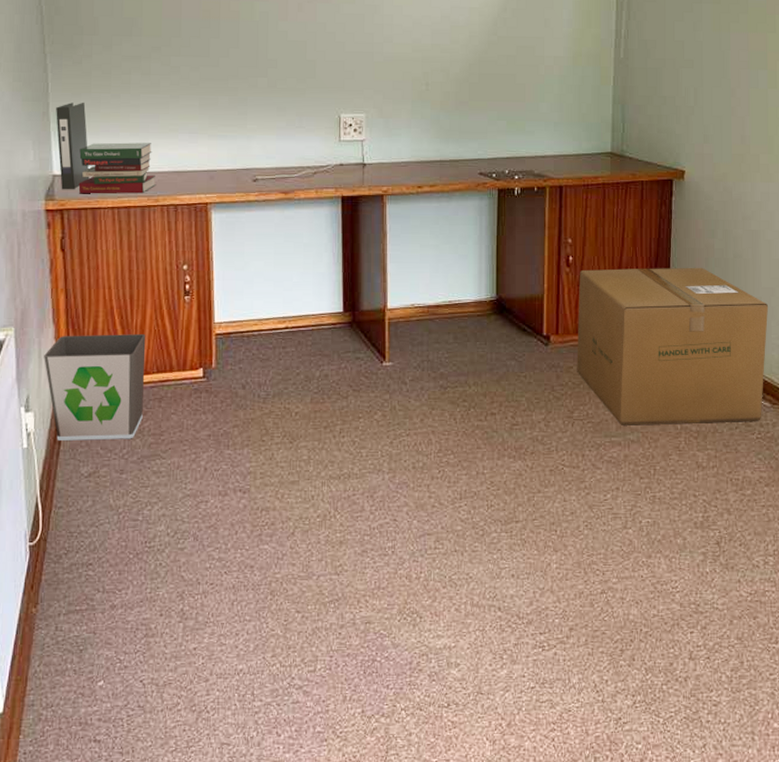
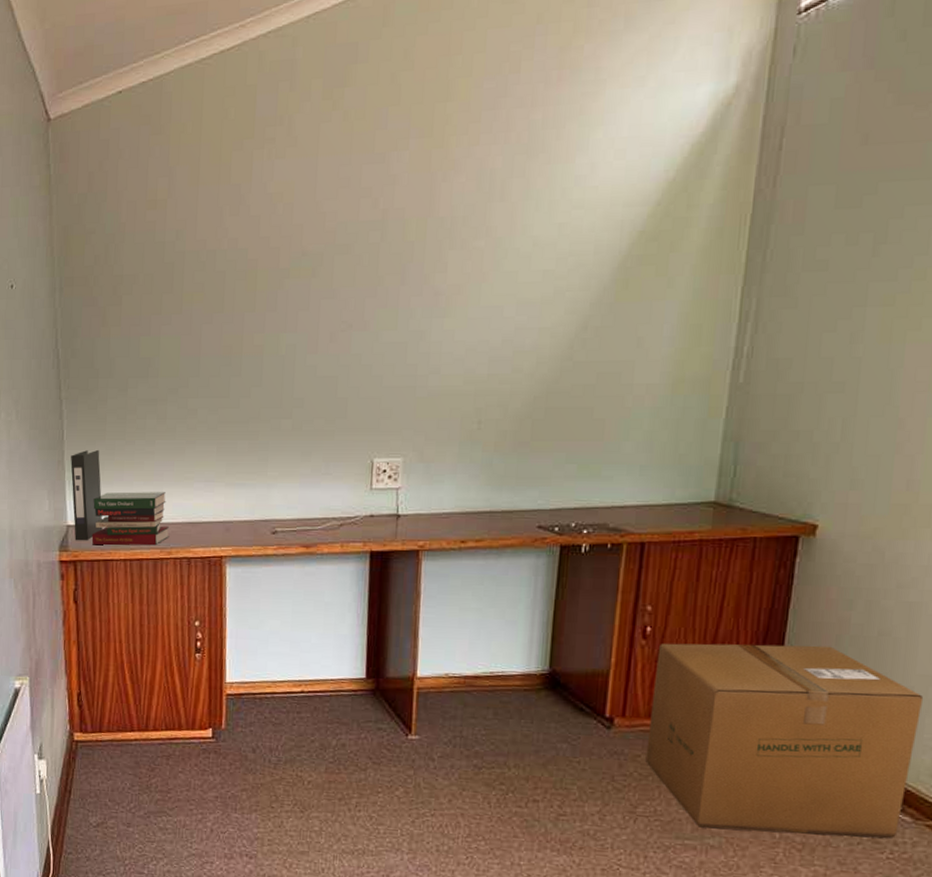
trash bin: present [44,334,146,440] -> none [56,687,156,794]

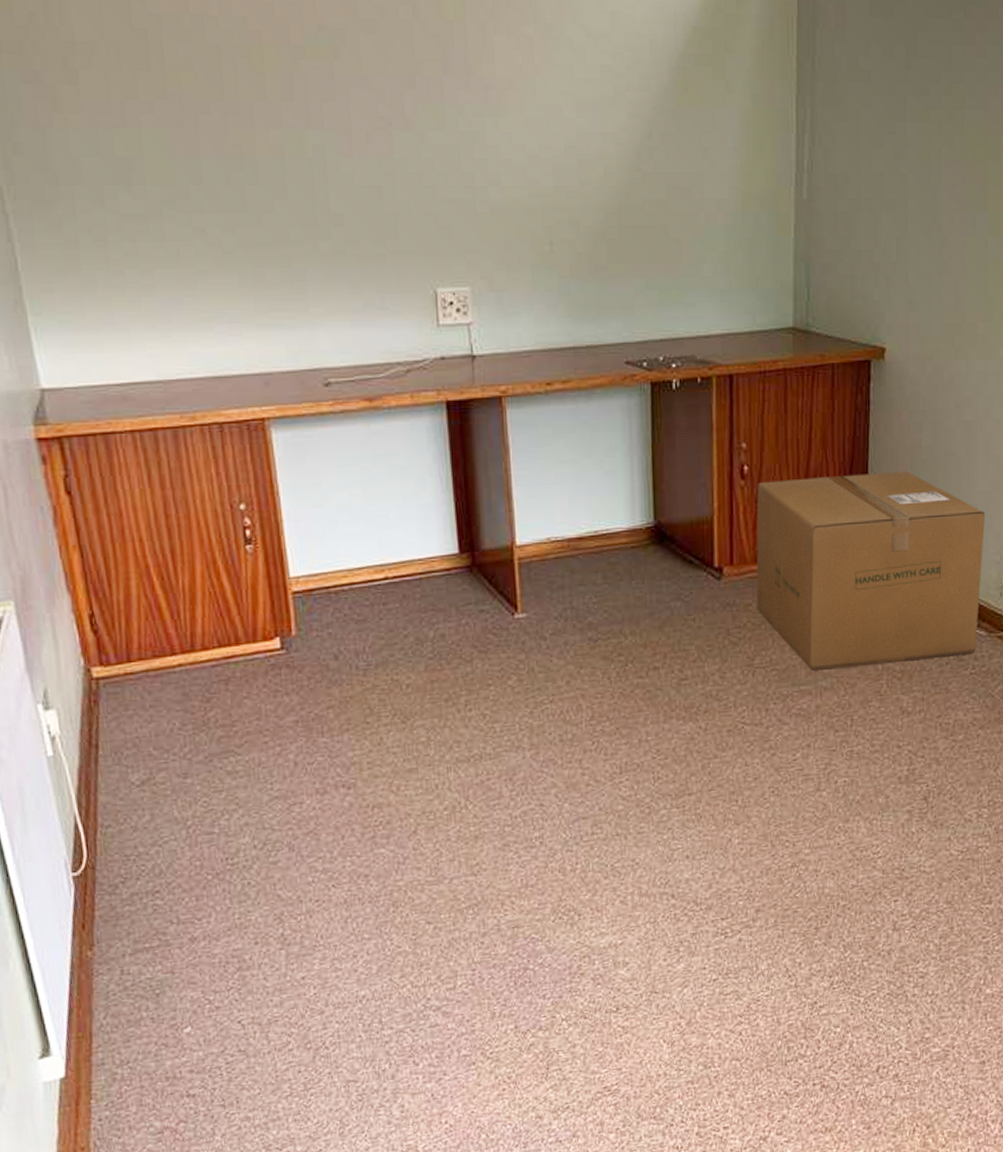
binder: present [70,449,103,541] -> none [33,283,95,410]
books: present [91,492,170,546] -> none [74,338,190,414]

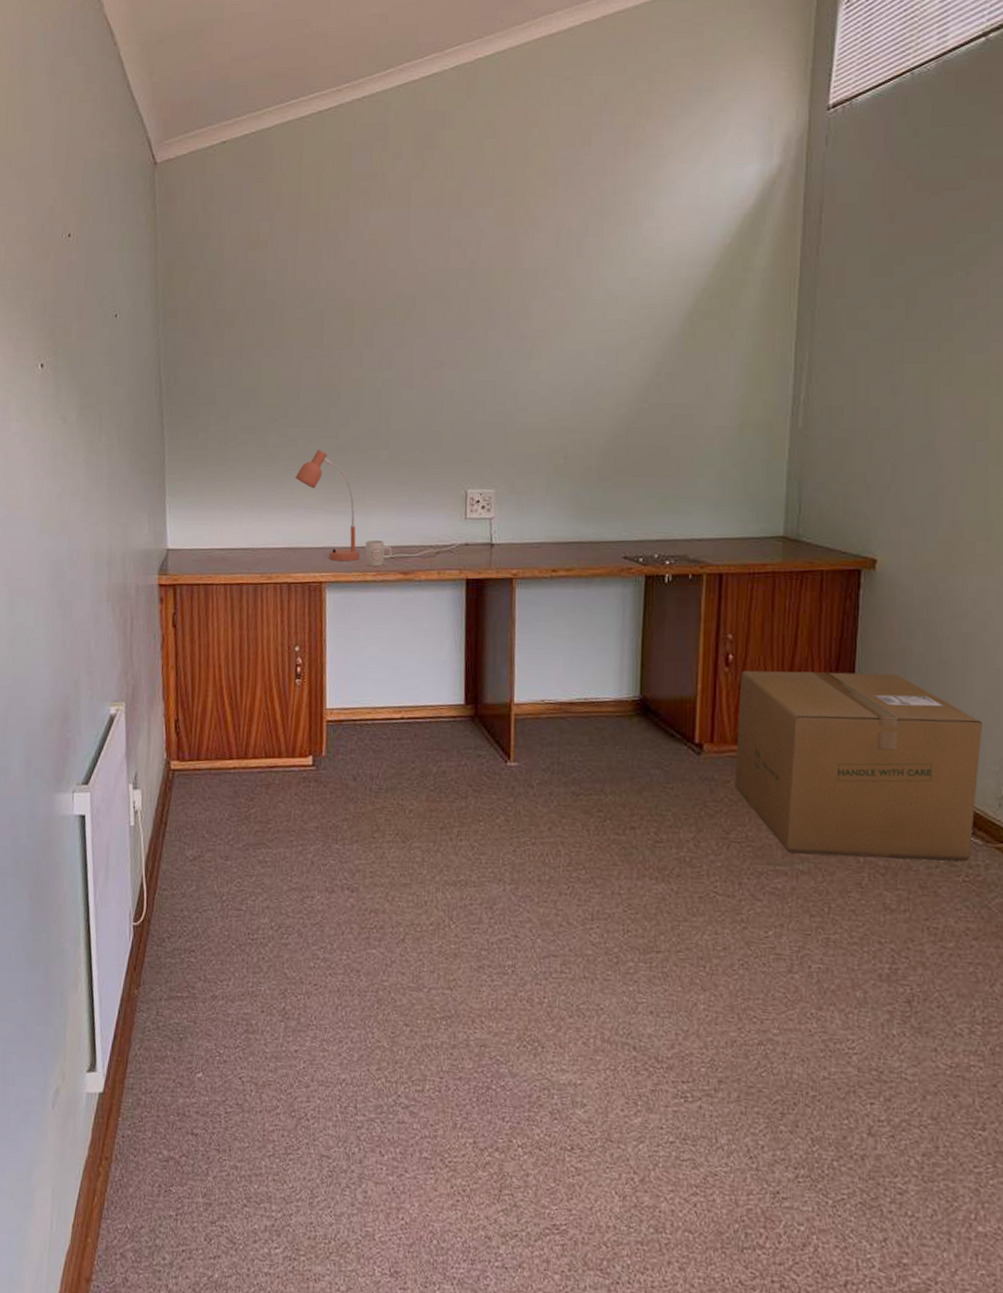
desk lamp: none [209,243,311,390] -> present [294,450,361,562]
mug: none [315,359,351,394] -> present [364,539,392,567]

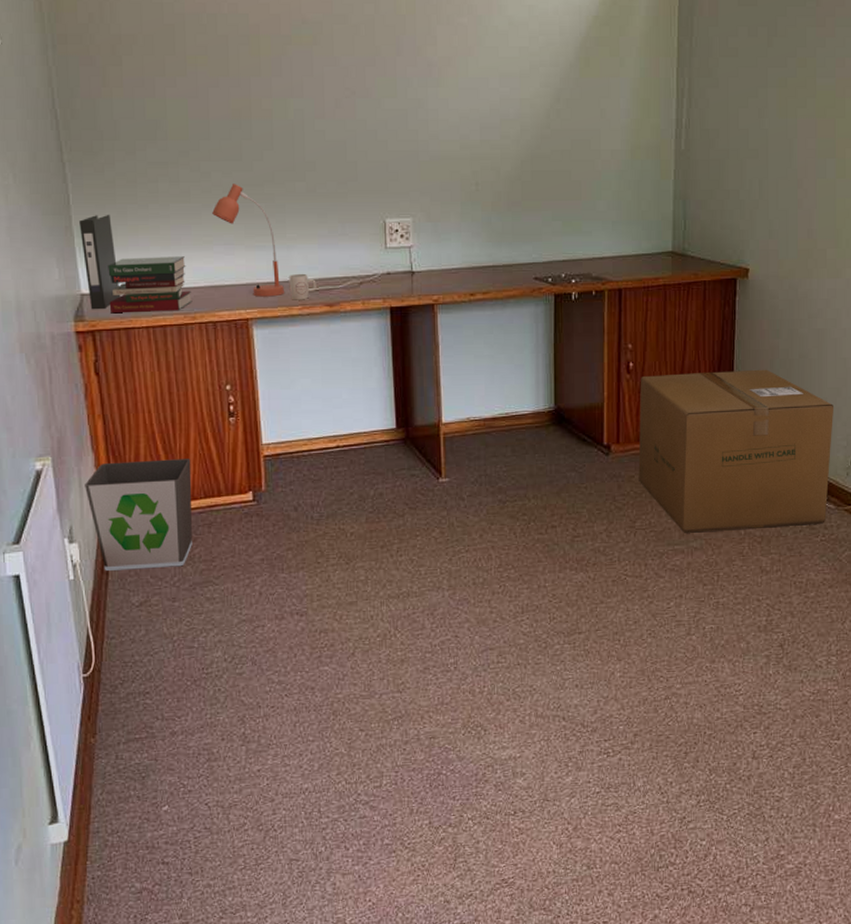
trash bin: none [153,713,255,825] -> present [85,459,192,571]
binder: none [171,474,203,565] -> present [79,214,121,310]
books: none [191,517,270,571] -> present [108,256,193,314]

